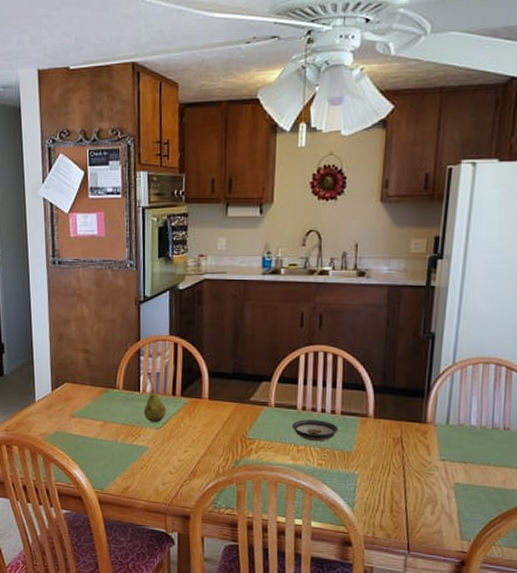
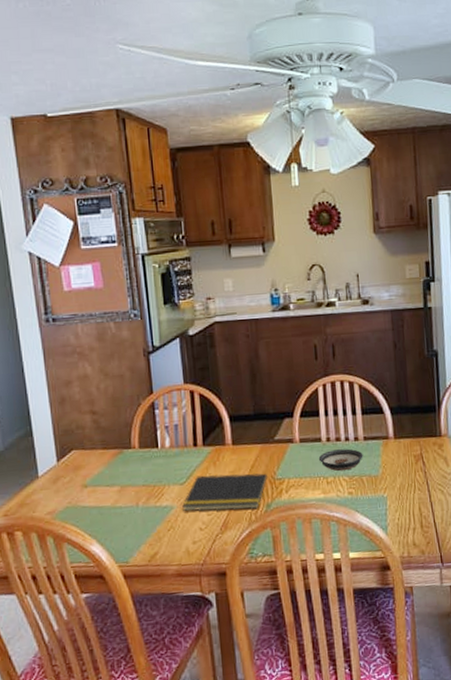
fruit: present [143,389,166,423] -> none [164,442,189,479]
notepad: none [156,423,240,463] -> present [182,473,269,511]

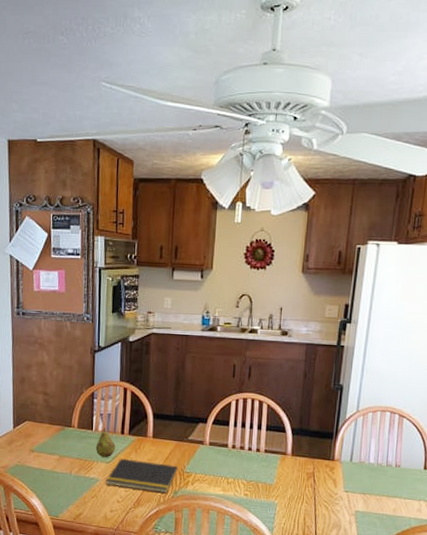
fruit: none [164,442,189,479] -> present [95,428,115,458]
saucer: present [318,448,363,472] -> none [223,456,262,476]

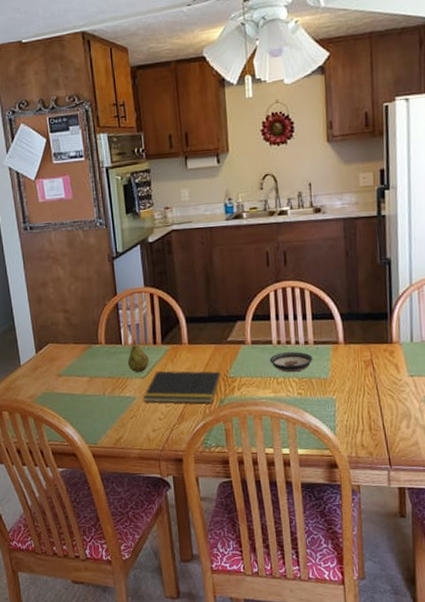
saucer: none [223,456,262,476] -> present [269,352,313,373]

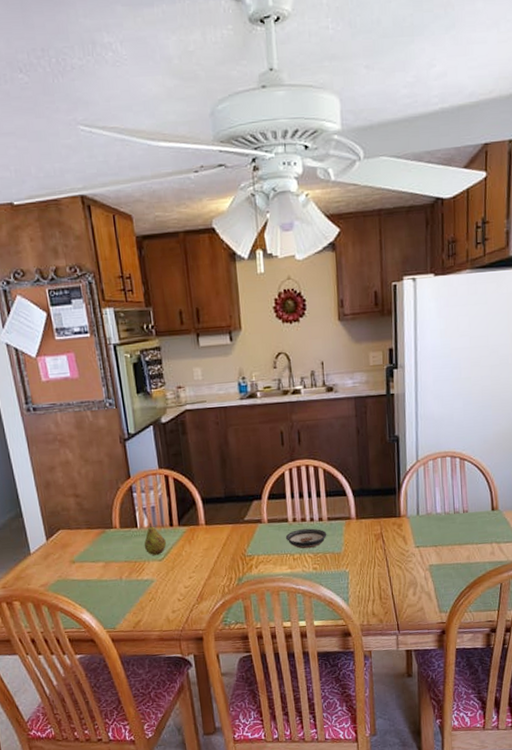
notepad: present [143,370,222,404] -> none [161,550,239,584]

